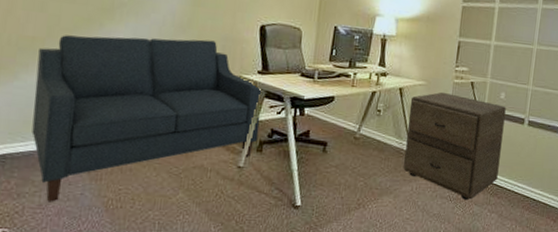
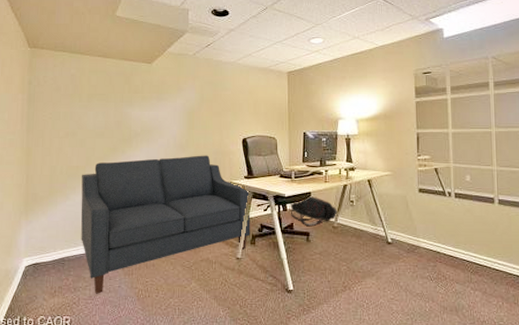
backpack: none [308,99,362,136] -> present [290,195,338,227]
filing cabinet: present [403,92,506,200] -> none [379,179,476,279]

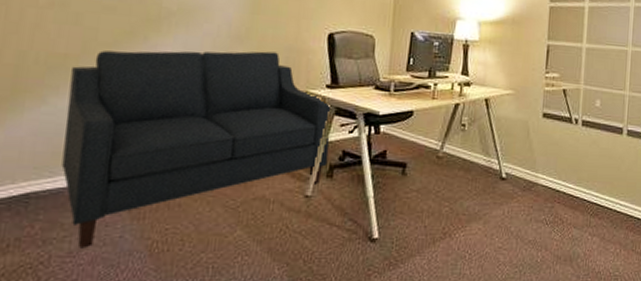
backpack: present [290,195,338,227] -> none [384,114,445,156]

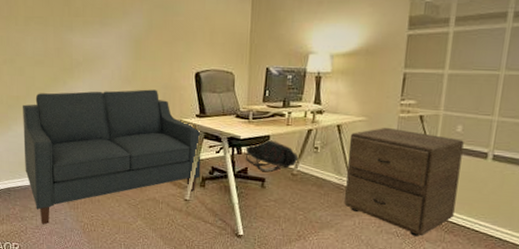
backpack: none [384,114,445,156] -> present [245,138,299,173]
filing cabinet: none [493,101,603,222] -> present [344,127,464,236]

